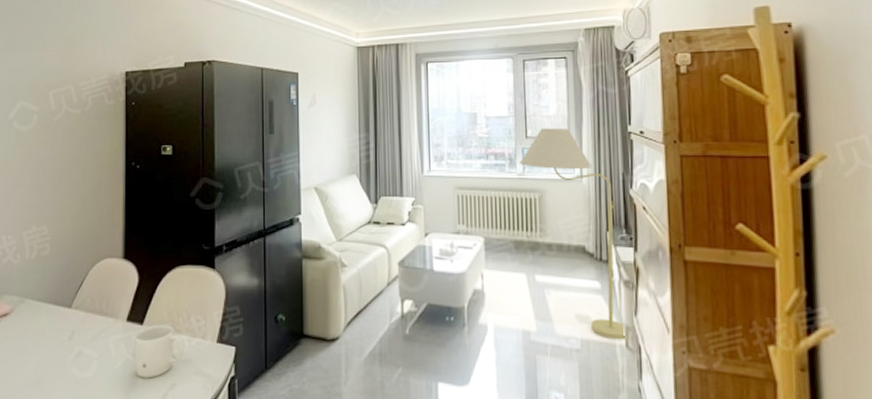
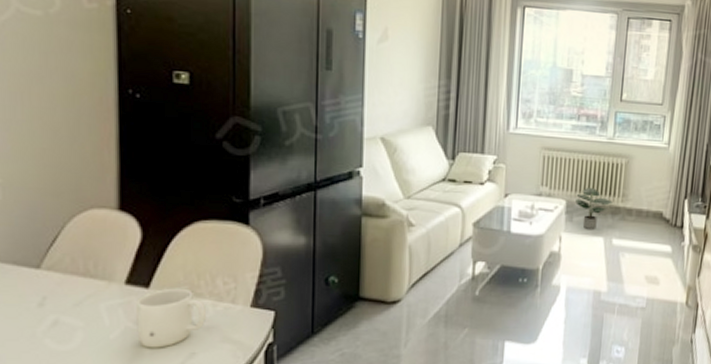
potted plant: none [493,224,531,267] -> present [575,188,613,231]
floor lamp: present [519,128,625,340] -> none [611,92,695,299]

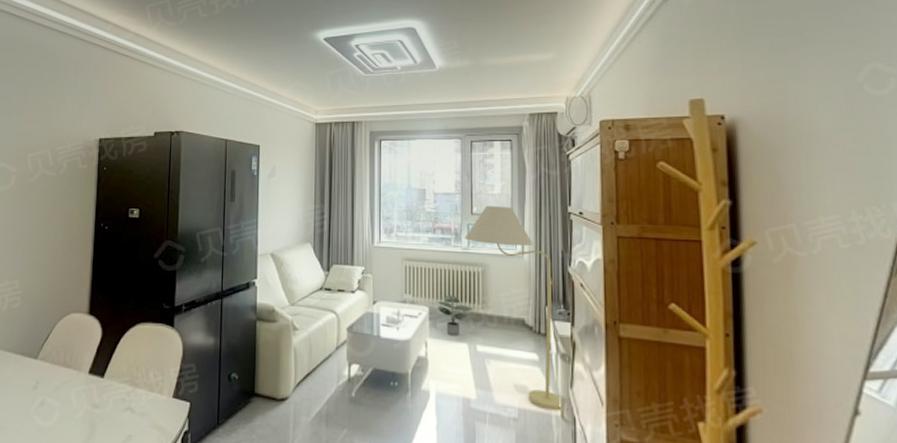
mug: present [136,288,206,348] -> none [93,378,141,430]
floor lamp: none [611,92,695,299] -> present [464,205,561,411]

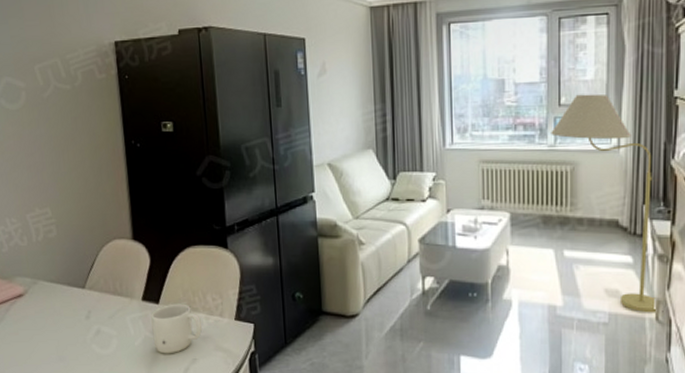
mug: none [93,378,141,430] -> present [151,303,202,354]
potted plant: present [438,295,473,337] -> none [520,199,560,243]

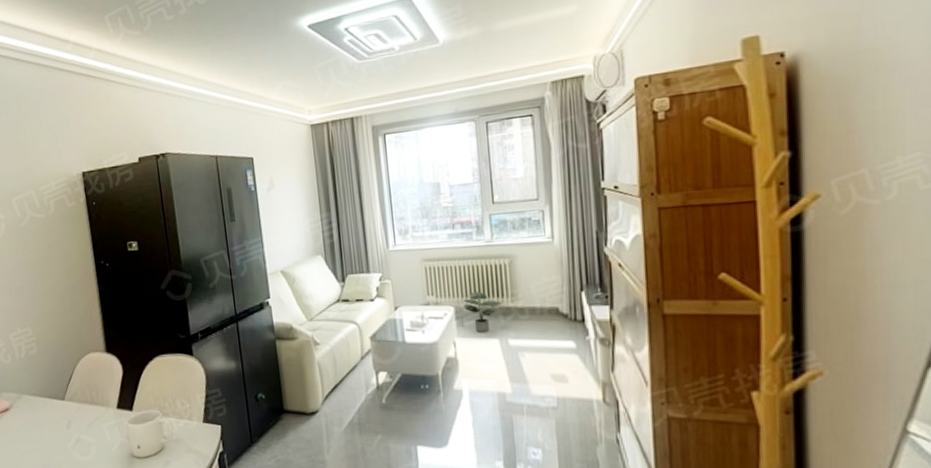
potted plant: none [520,199,560,243] -> present [463,292,502,333]
floor lamp: present [551,94,656,313] -> none [487,190,602,396]

